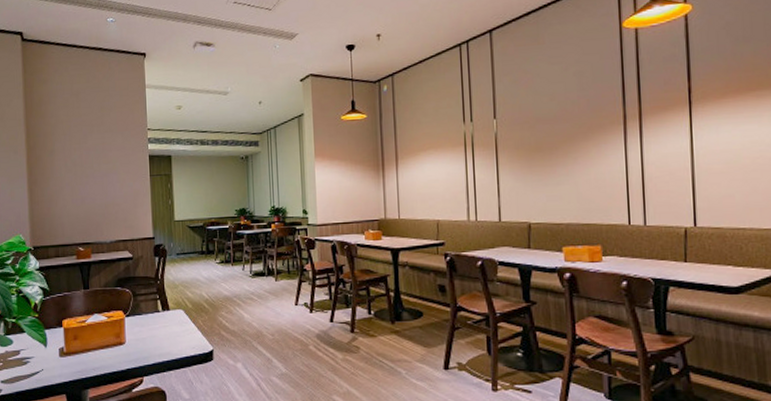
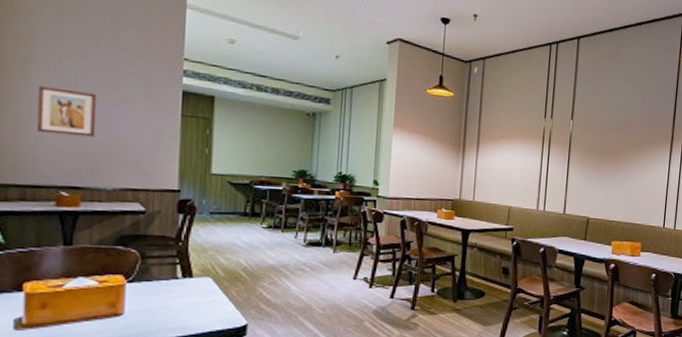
wall art: none [59,168,96,204] -> present [36,86,97,137]

